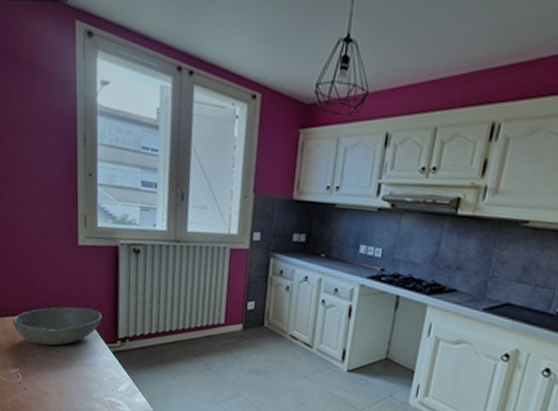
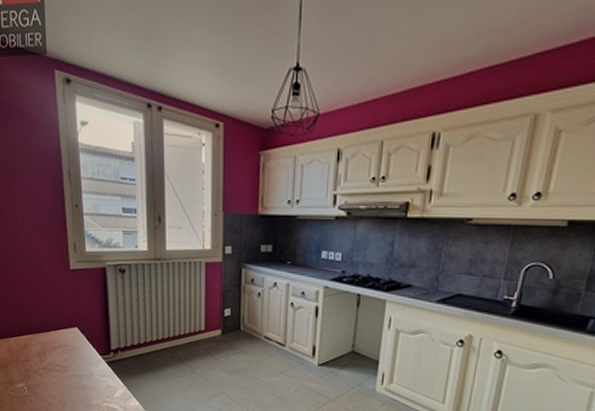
bowl: present [12,306,103,346] -> none [16,324,96,361]

